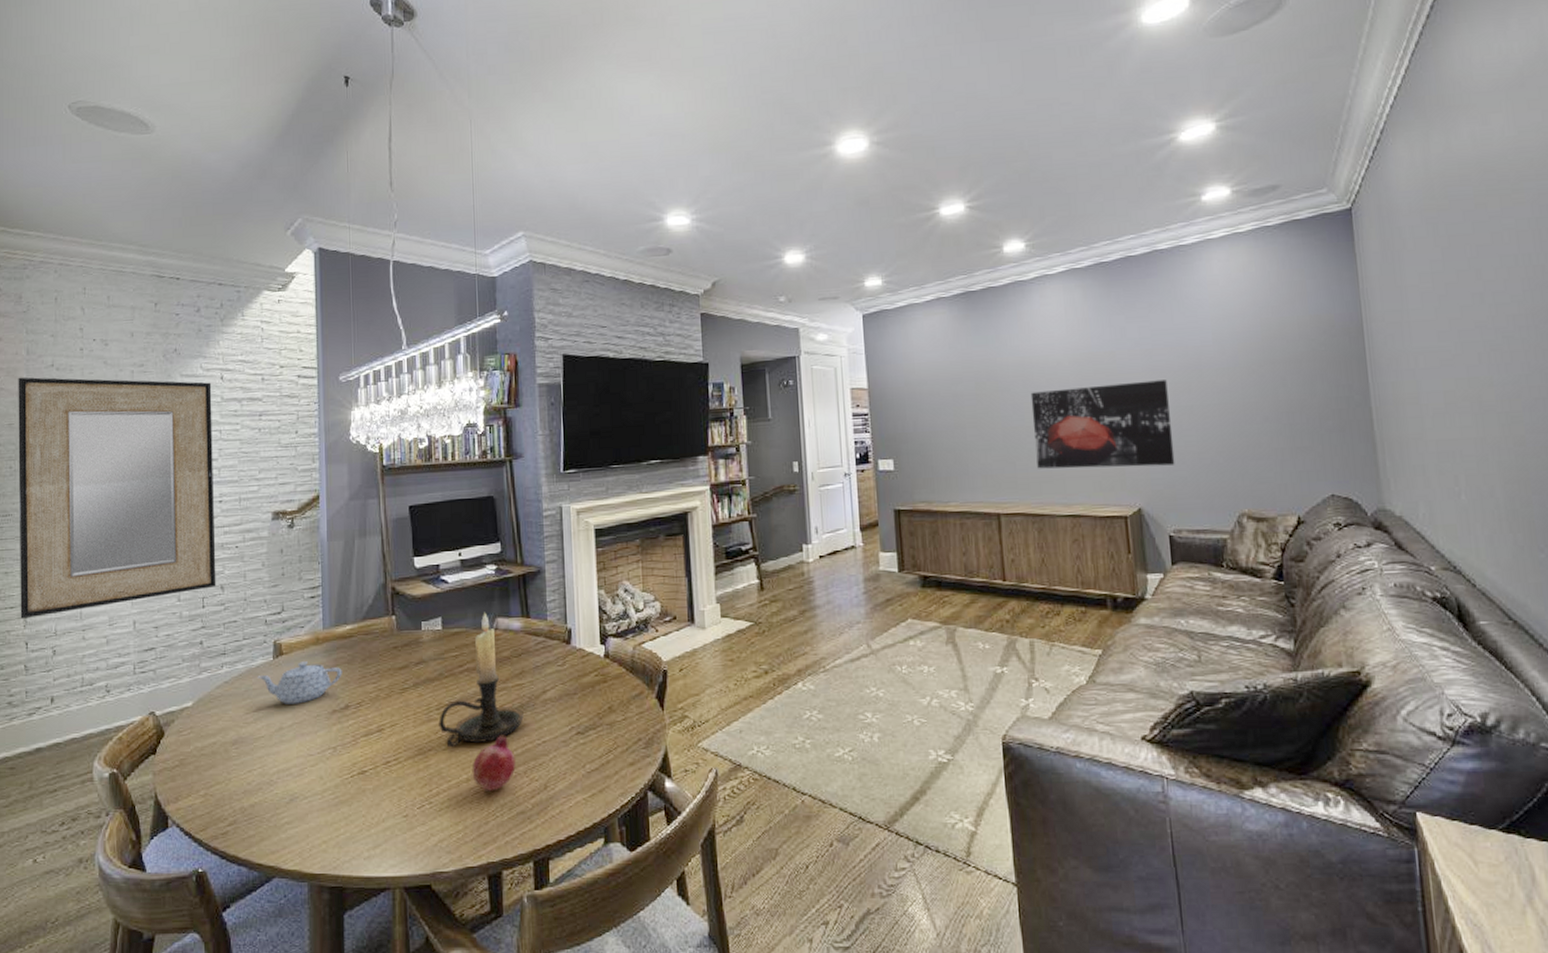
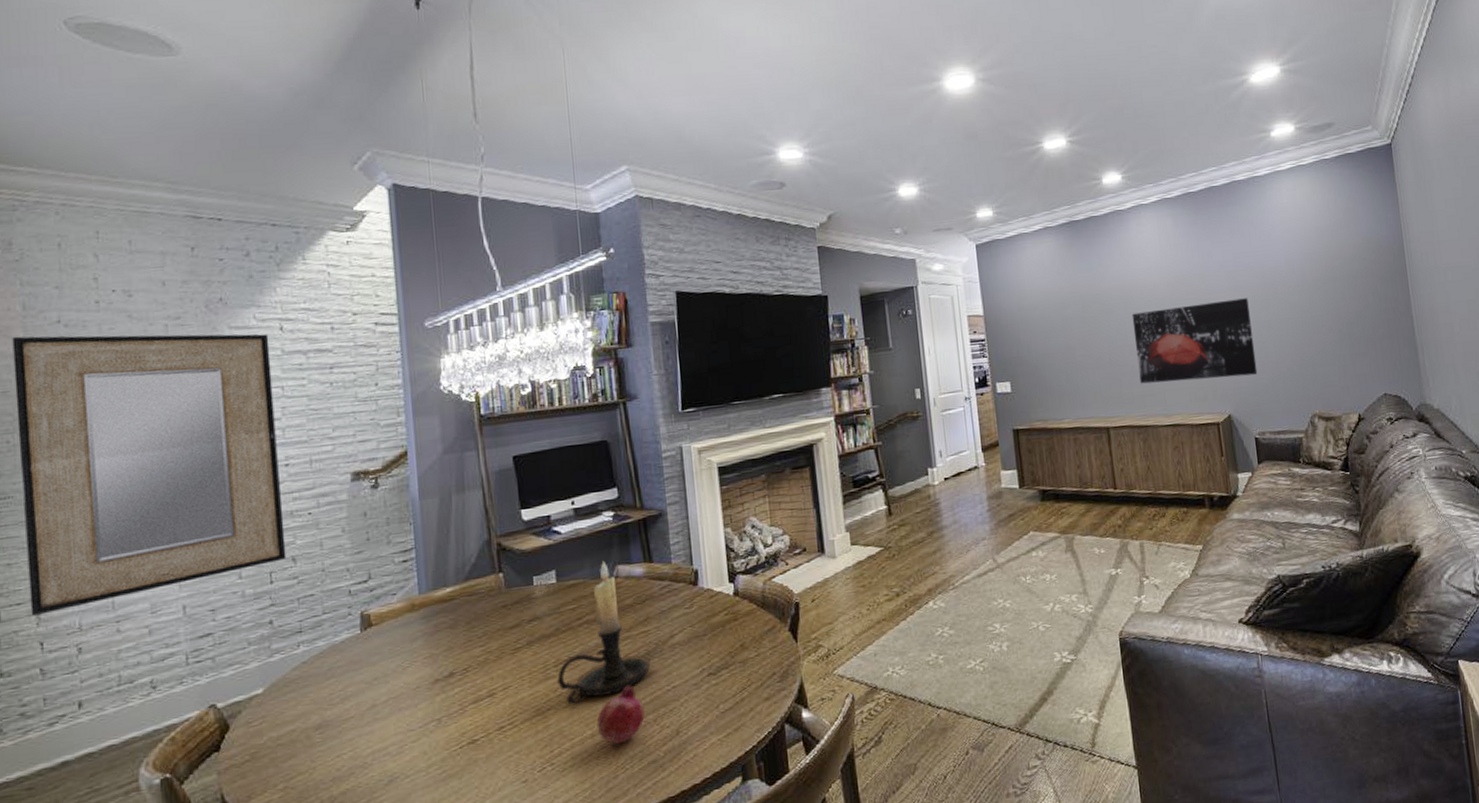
teapot: present [257,661,342,704] -> none [342,630,444,679]

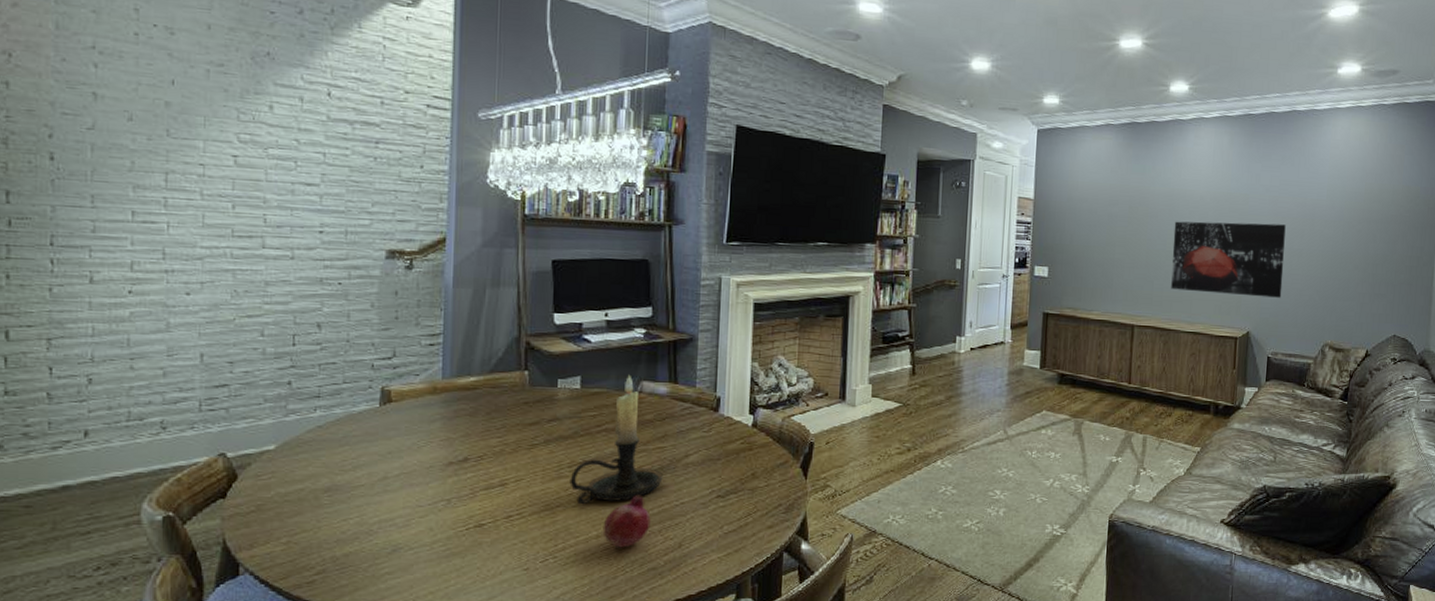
home mirror: present [12,334,287,616] -> none [41,55,315,340]

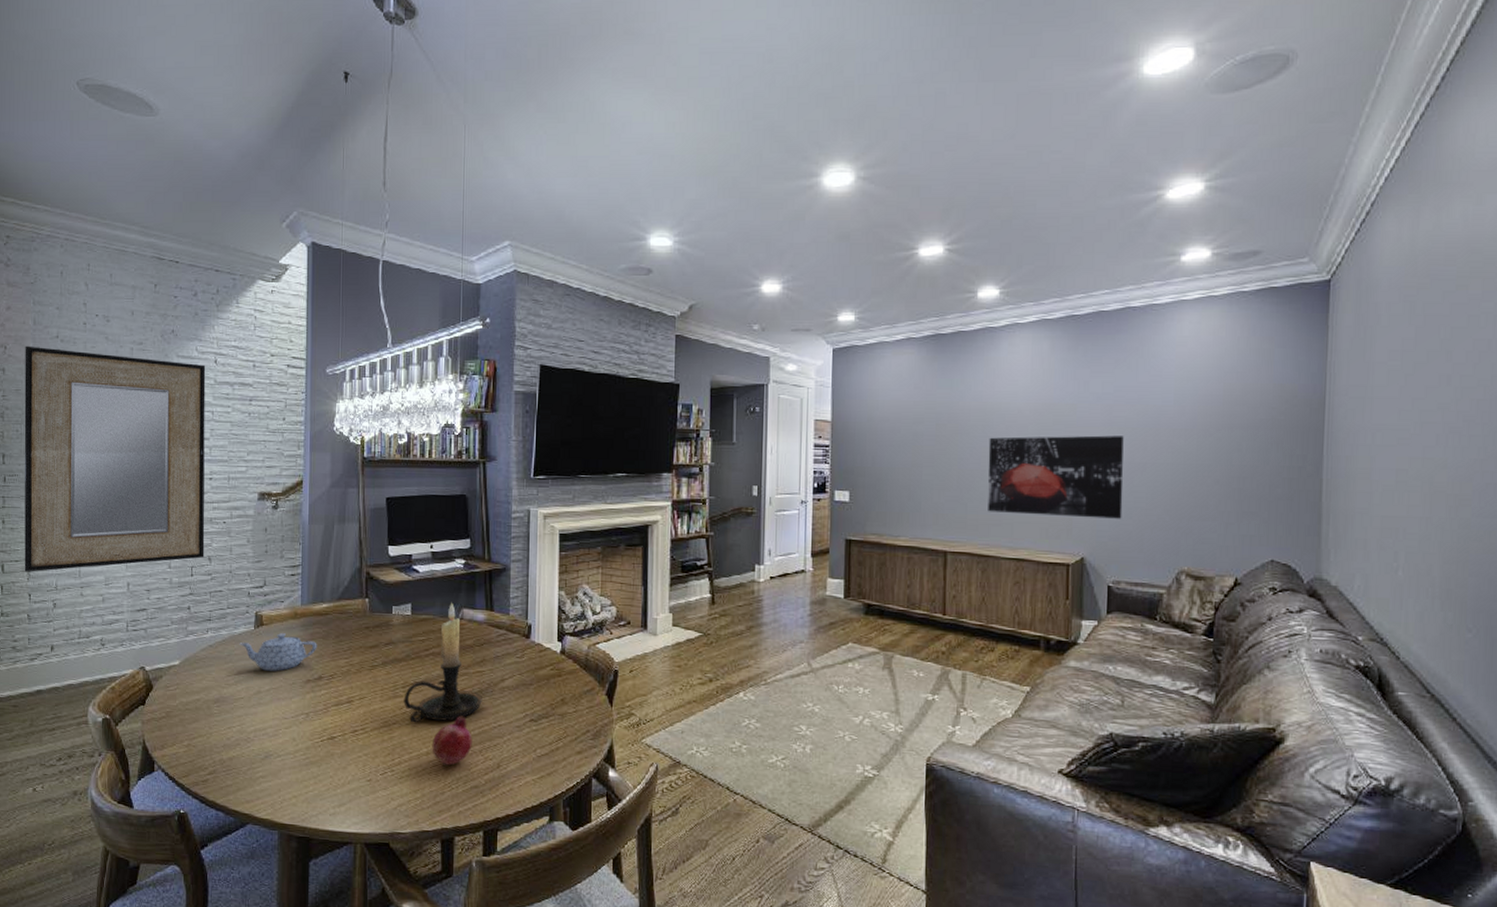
home mirror: none [41,55,315,340] -> present [24,345,206,572]
teapot: none [359,410,463,454] -> present [239,633,317,671]

